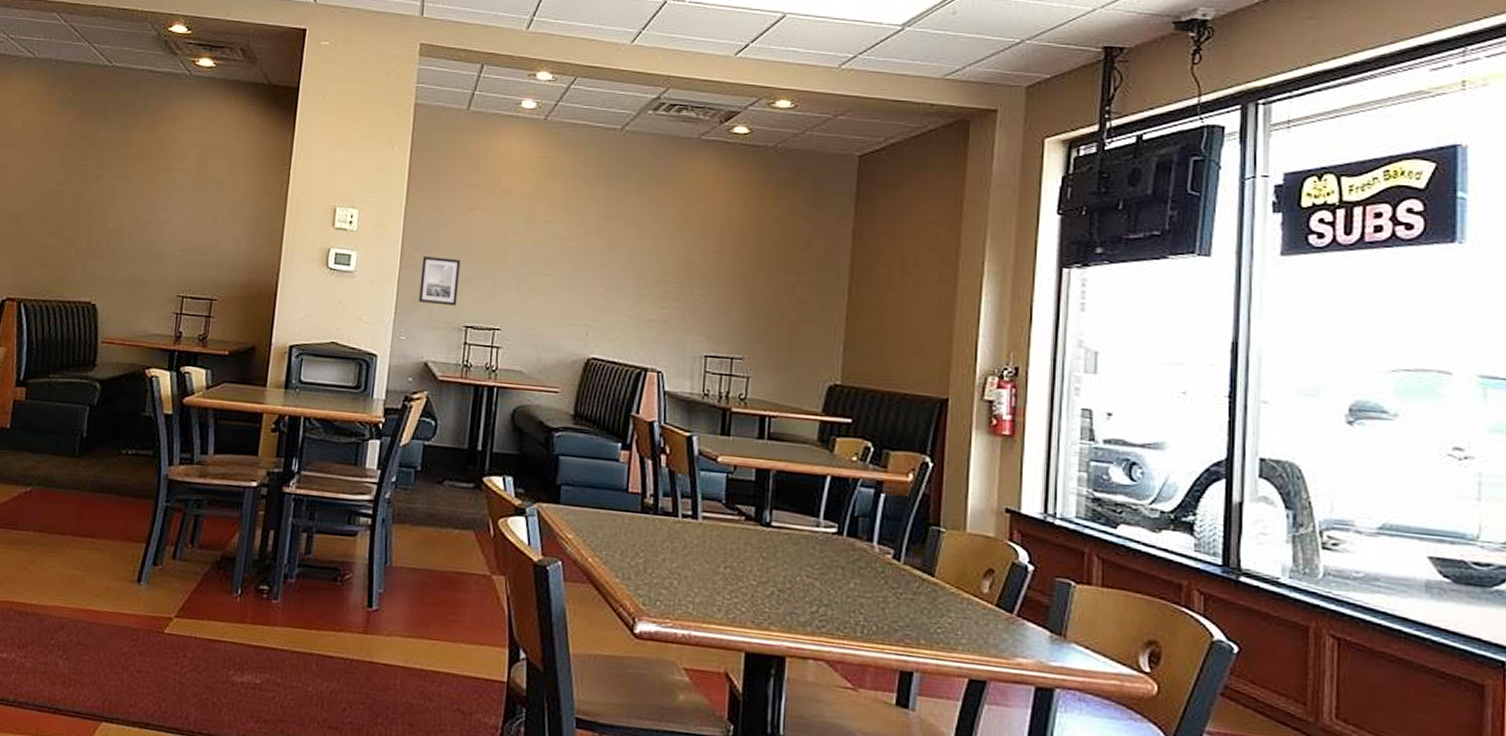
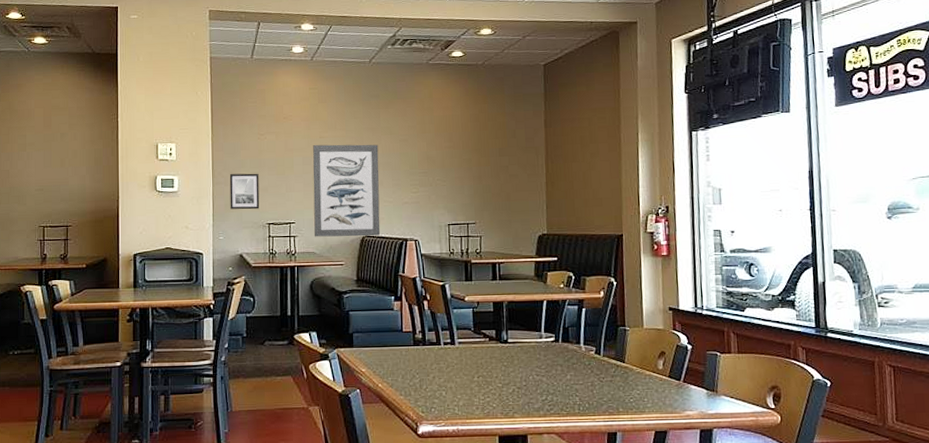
wall art: none [524,231,622,360] -> present [313,144,381,237]

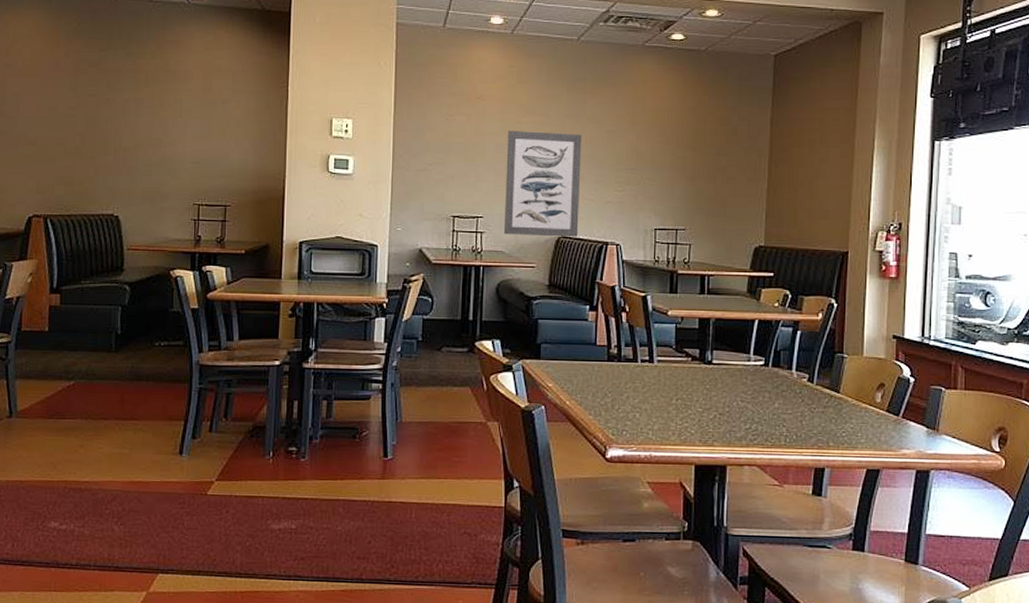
wall art: present [229,173,260,210] -> none [411,158,445,200]

